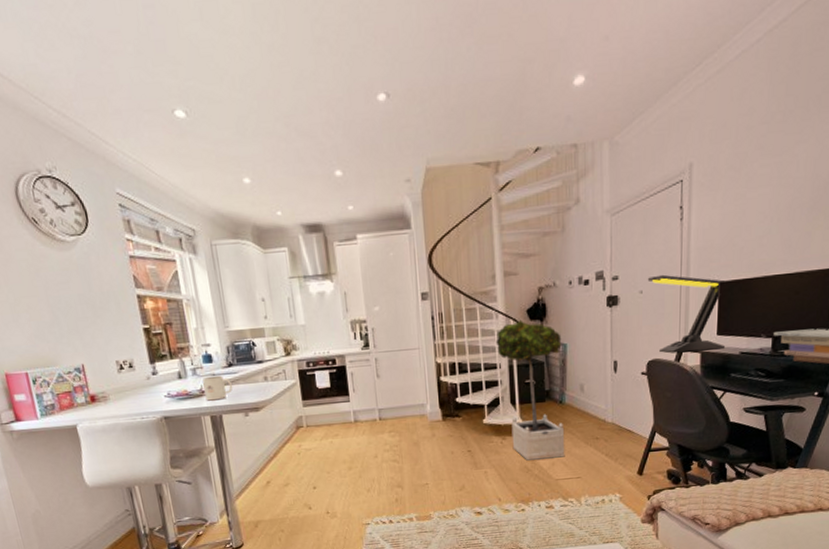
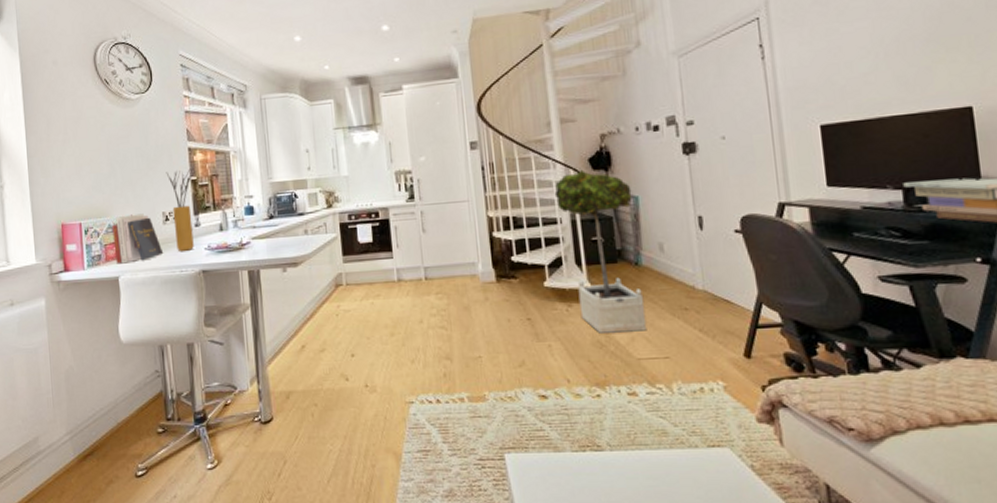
books: none [62,362,122,413] -> present [112,213,164,264]
vase: none [115,315,153,399] -> present [166,167,196,251]
mug: present [202,375,233,401] -> none [242,228,273,255]
desk lamp: present [647,274,726,354] -> none [729,118,841,208]

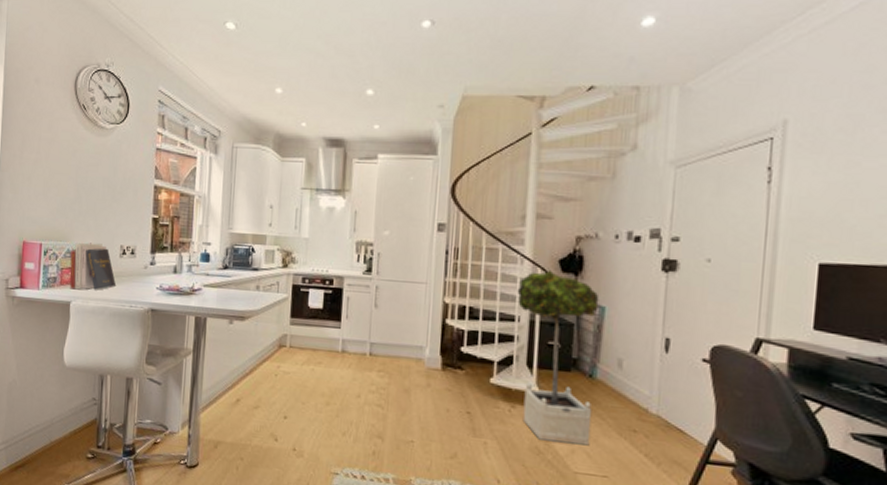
vase: present [166,167,196,251] -> none [129,205,159,287]

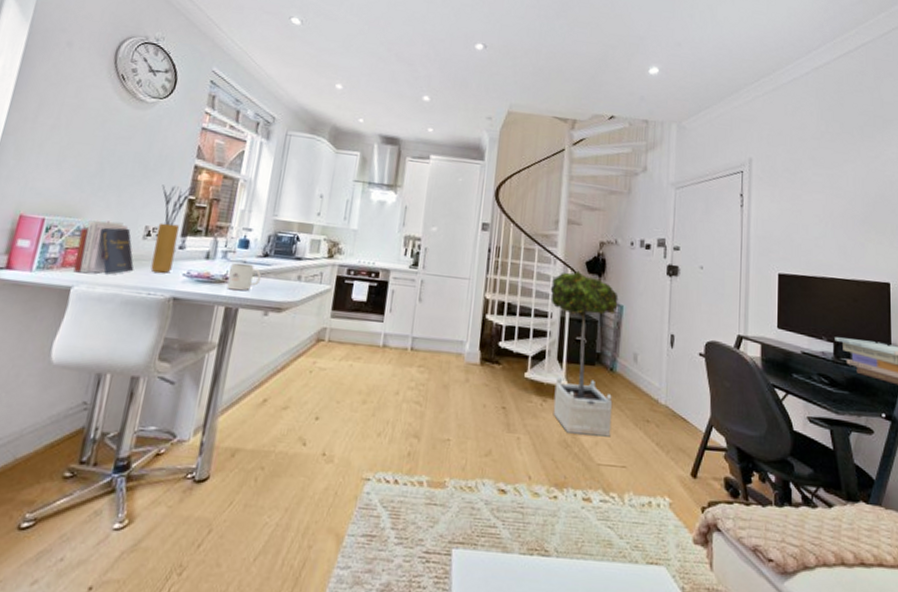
vase: none [129,205,159,287] -> present [150,185,197,273]
mug: none [194,275,224,302] -> present [227,262,262,291]

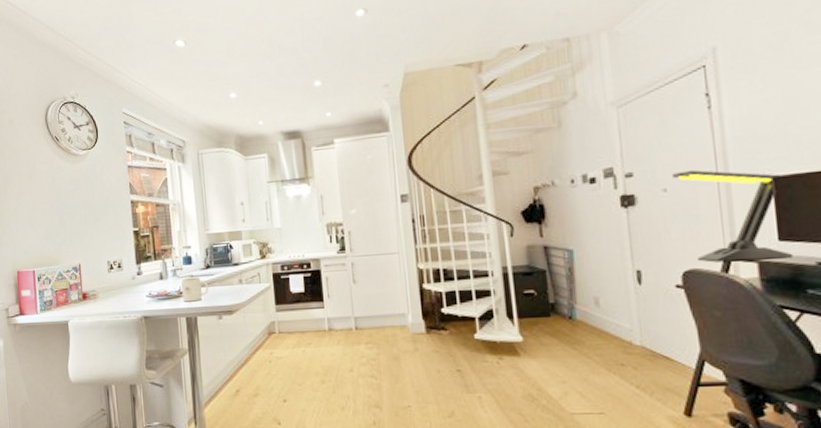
books: present [73,220,134,275] -> none [62,262,109,309]
vase: present [150,185,197,273] -> none [110,218,138,298]
potted tree: present [550,270,619,437] -> none [486,222,581,387]
desk lamp: none [708,254,787,344] -> present [671,169,794,263]

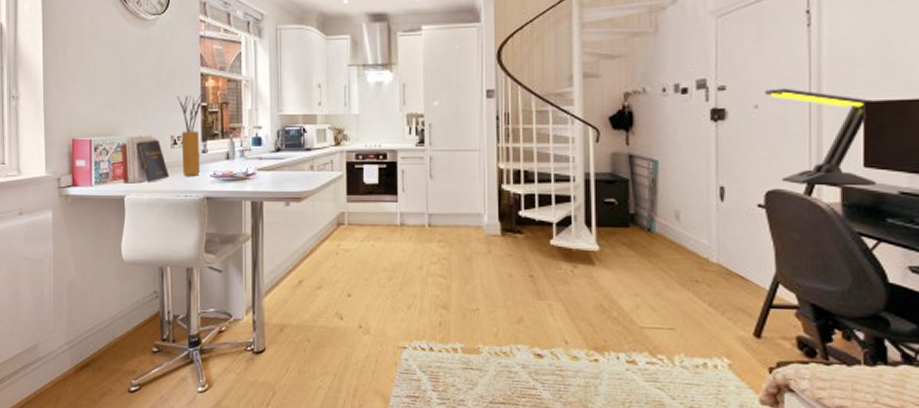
books: none [62,262,109,309] -> present [121,135,170,184]
vase: none [110,218,138,298] -> present [177,93,207,176]
mug: present [181,277,209,302] -> none [248,159,278,185]

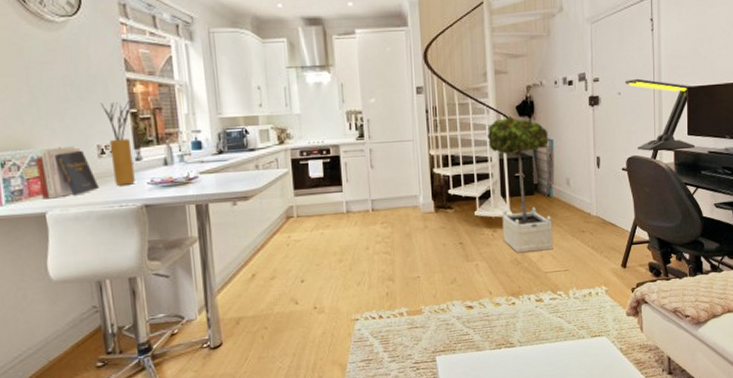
potted tree: none [570,128,654,300] -> present [487,115,553,253]

